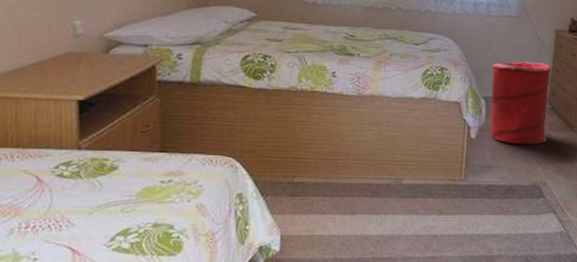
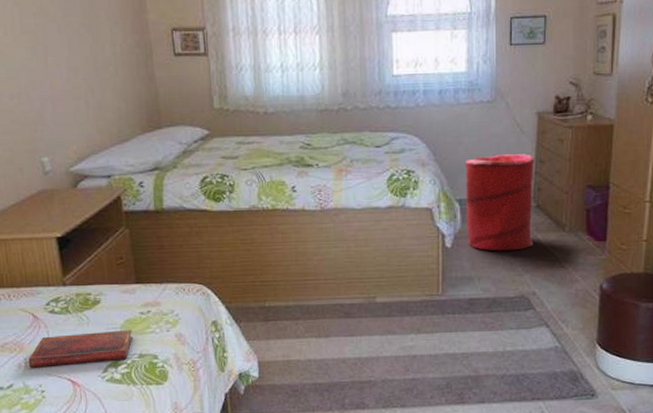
diary: none [22,198,149,234] -> present [28,330,133,368]

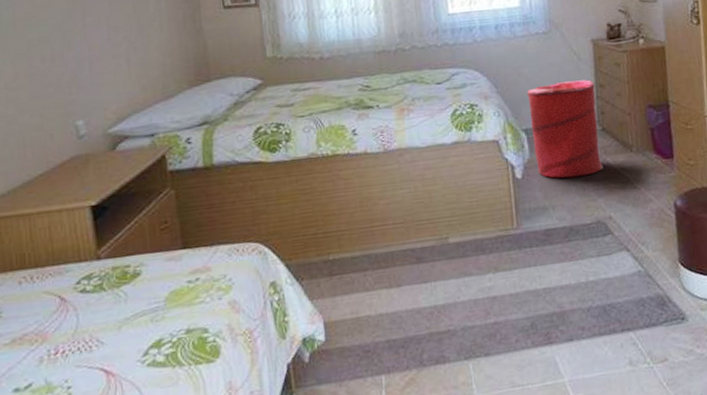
diary: present [28,330,133,368] -> none [52,302,179,361]

